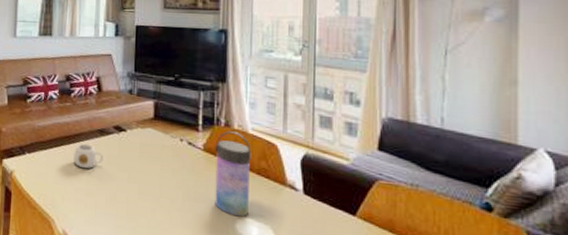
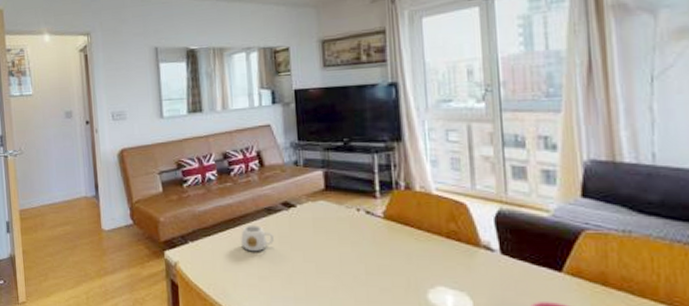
water bottle: present [215,130,252,217] -> none [396,193,441,286]

